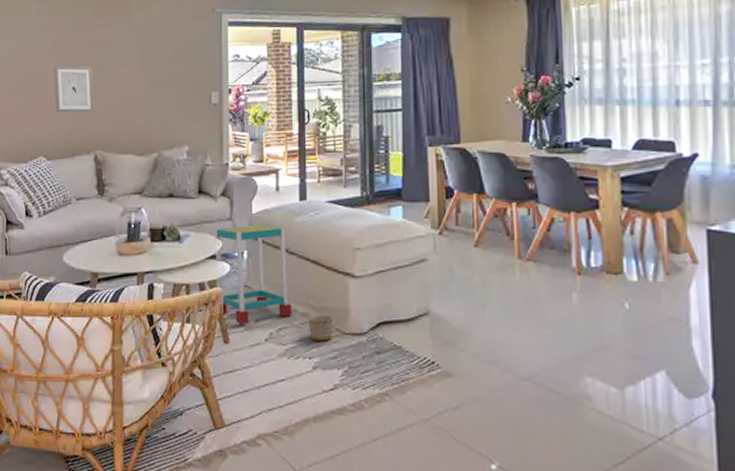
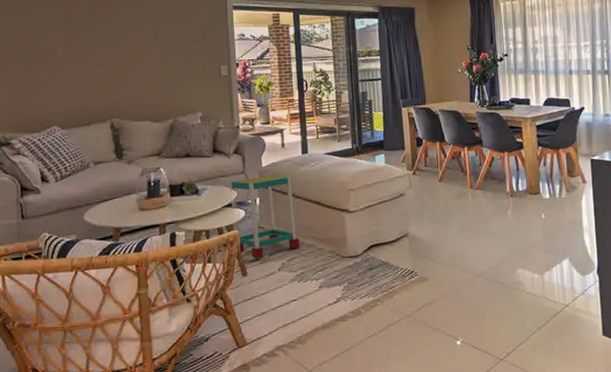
wall art: present [53,65,94,113] -> none [63,42,108,86]
planter: present [308,315,334,341] -> none [313,244,335,266]

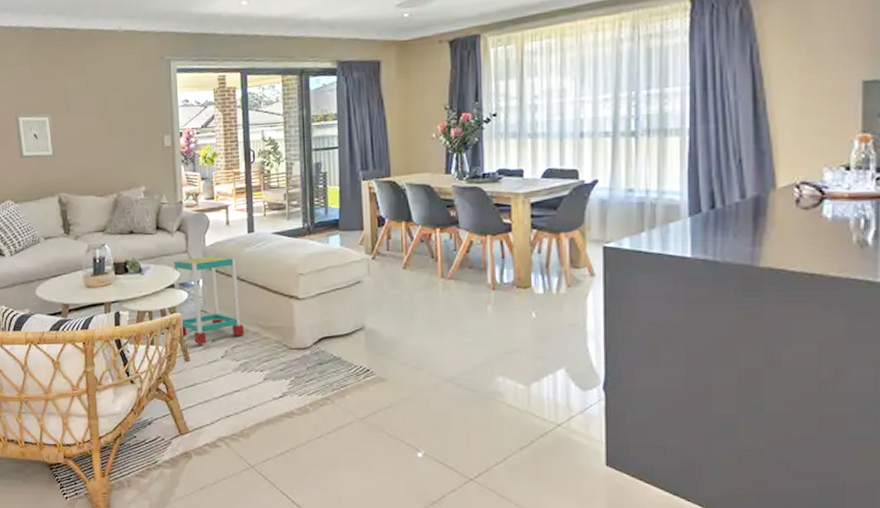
wall art: none [63,42,108,86] -> present [14,114,56,159]

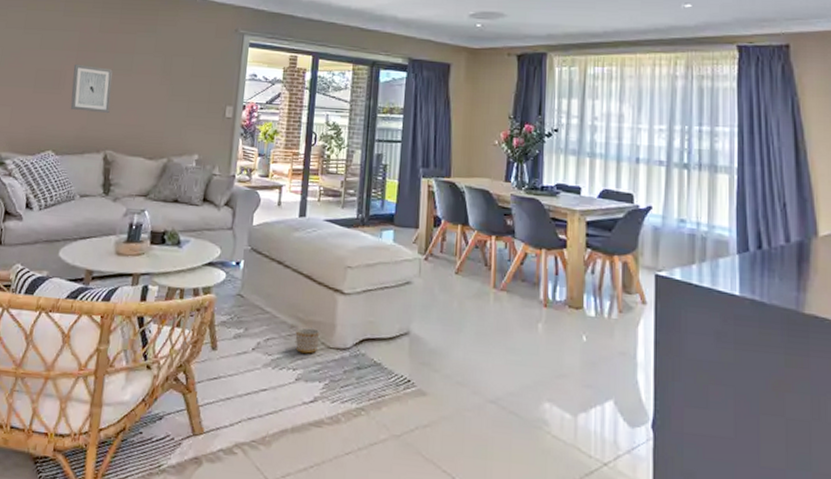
side table: present [172,256,244,344] -> none [211,236,283,332]
planter: none [258,333,281,356] -> present [295,327,320,354]

